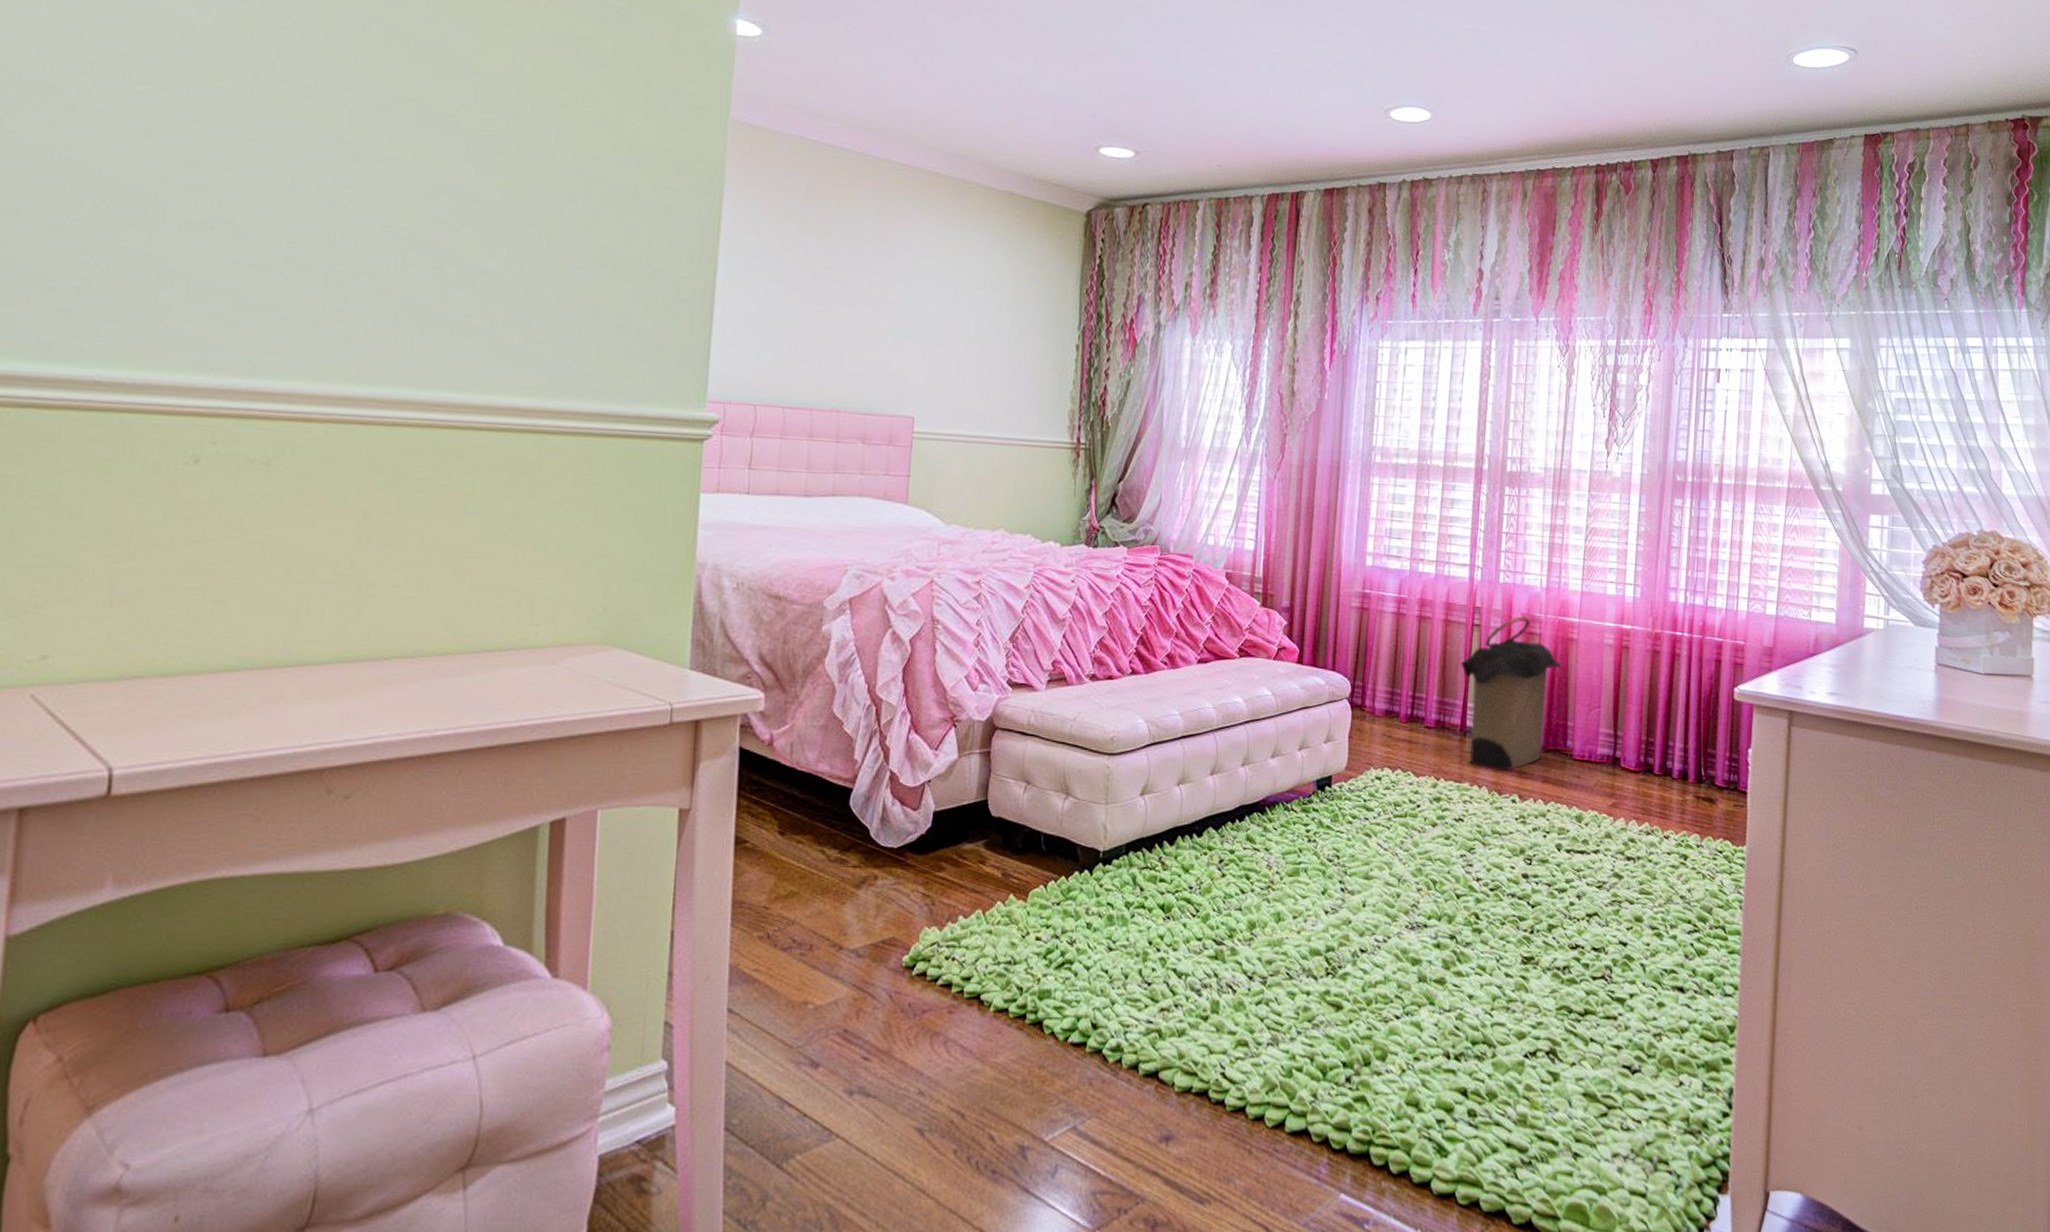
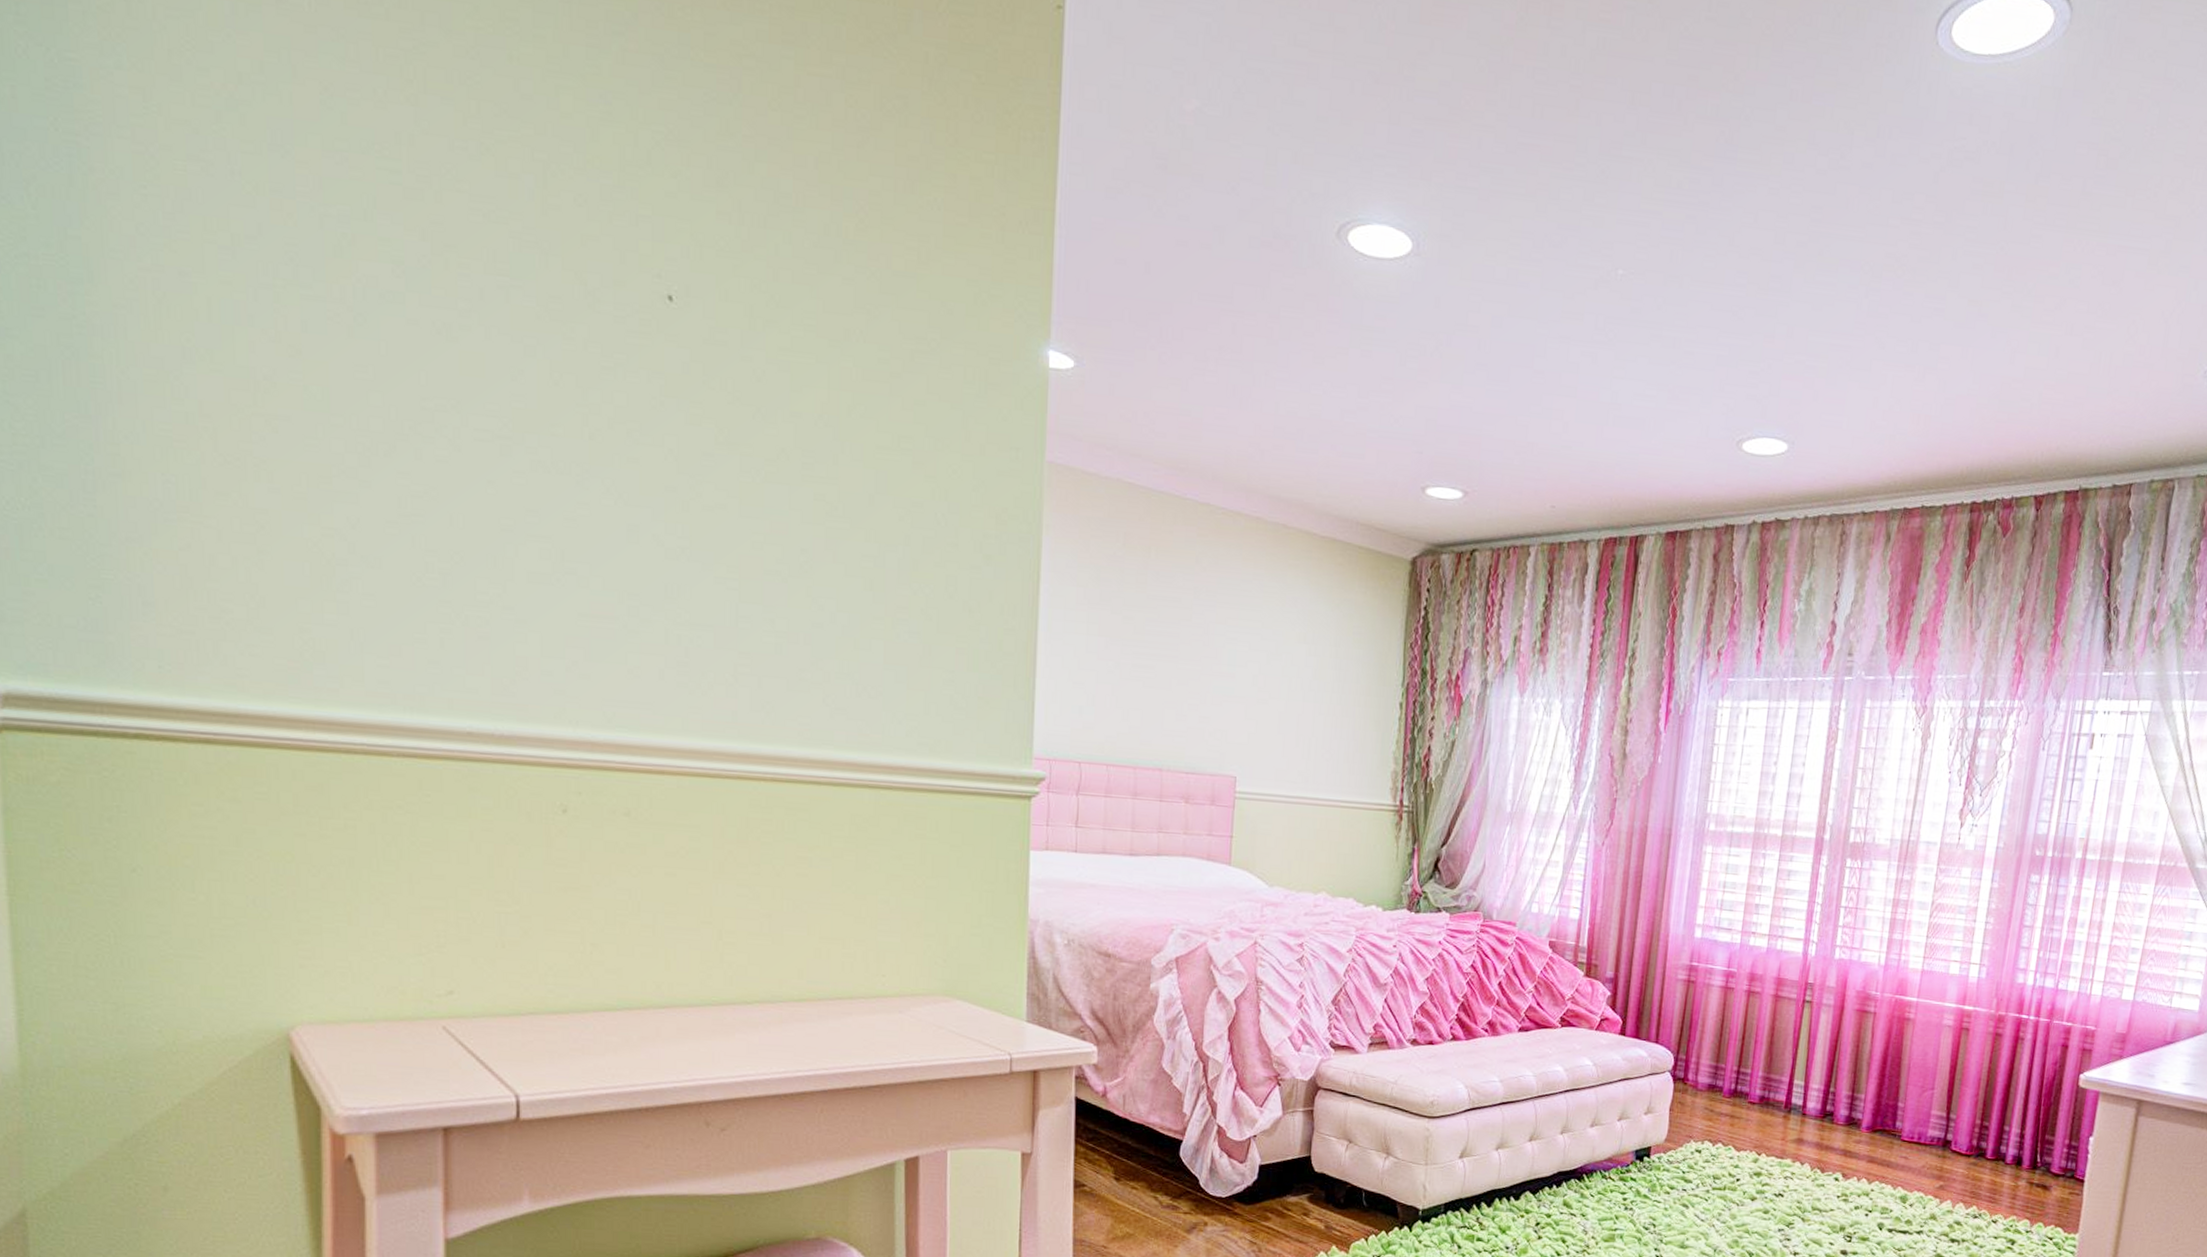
laundry hamper: present [1460,615,1563,772] -> none [1788,993,1897,1150]

